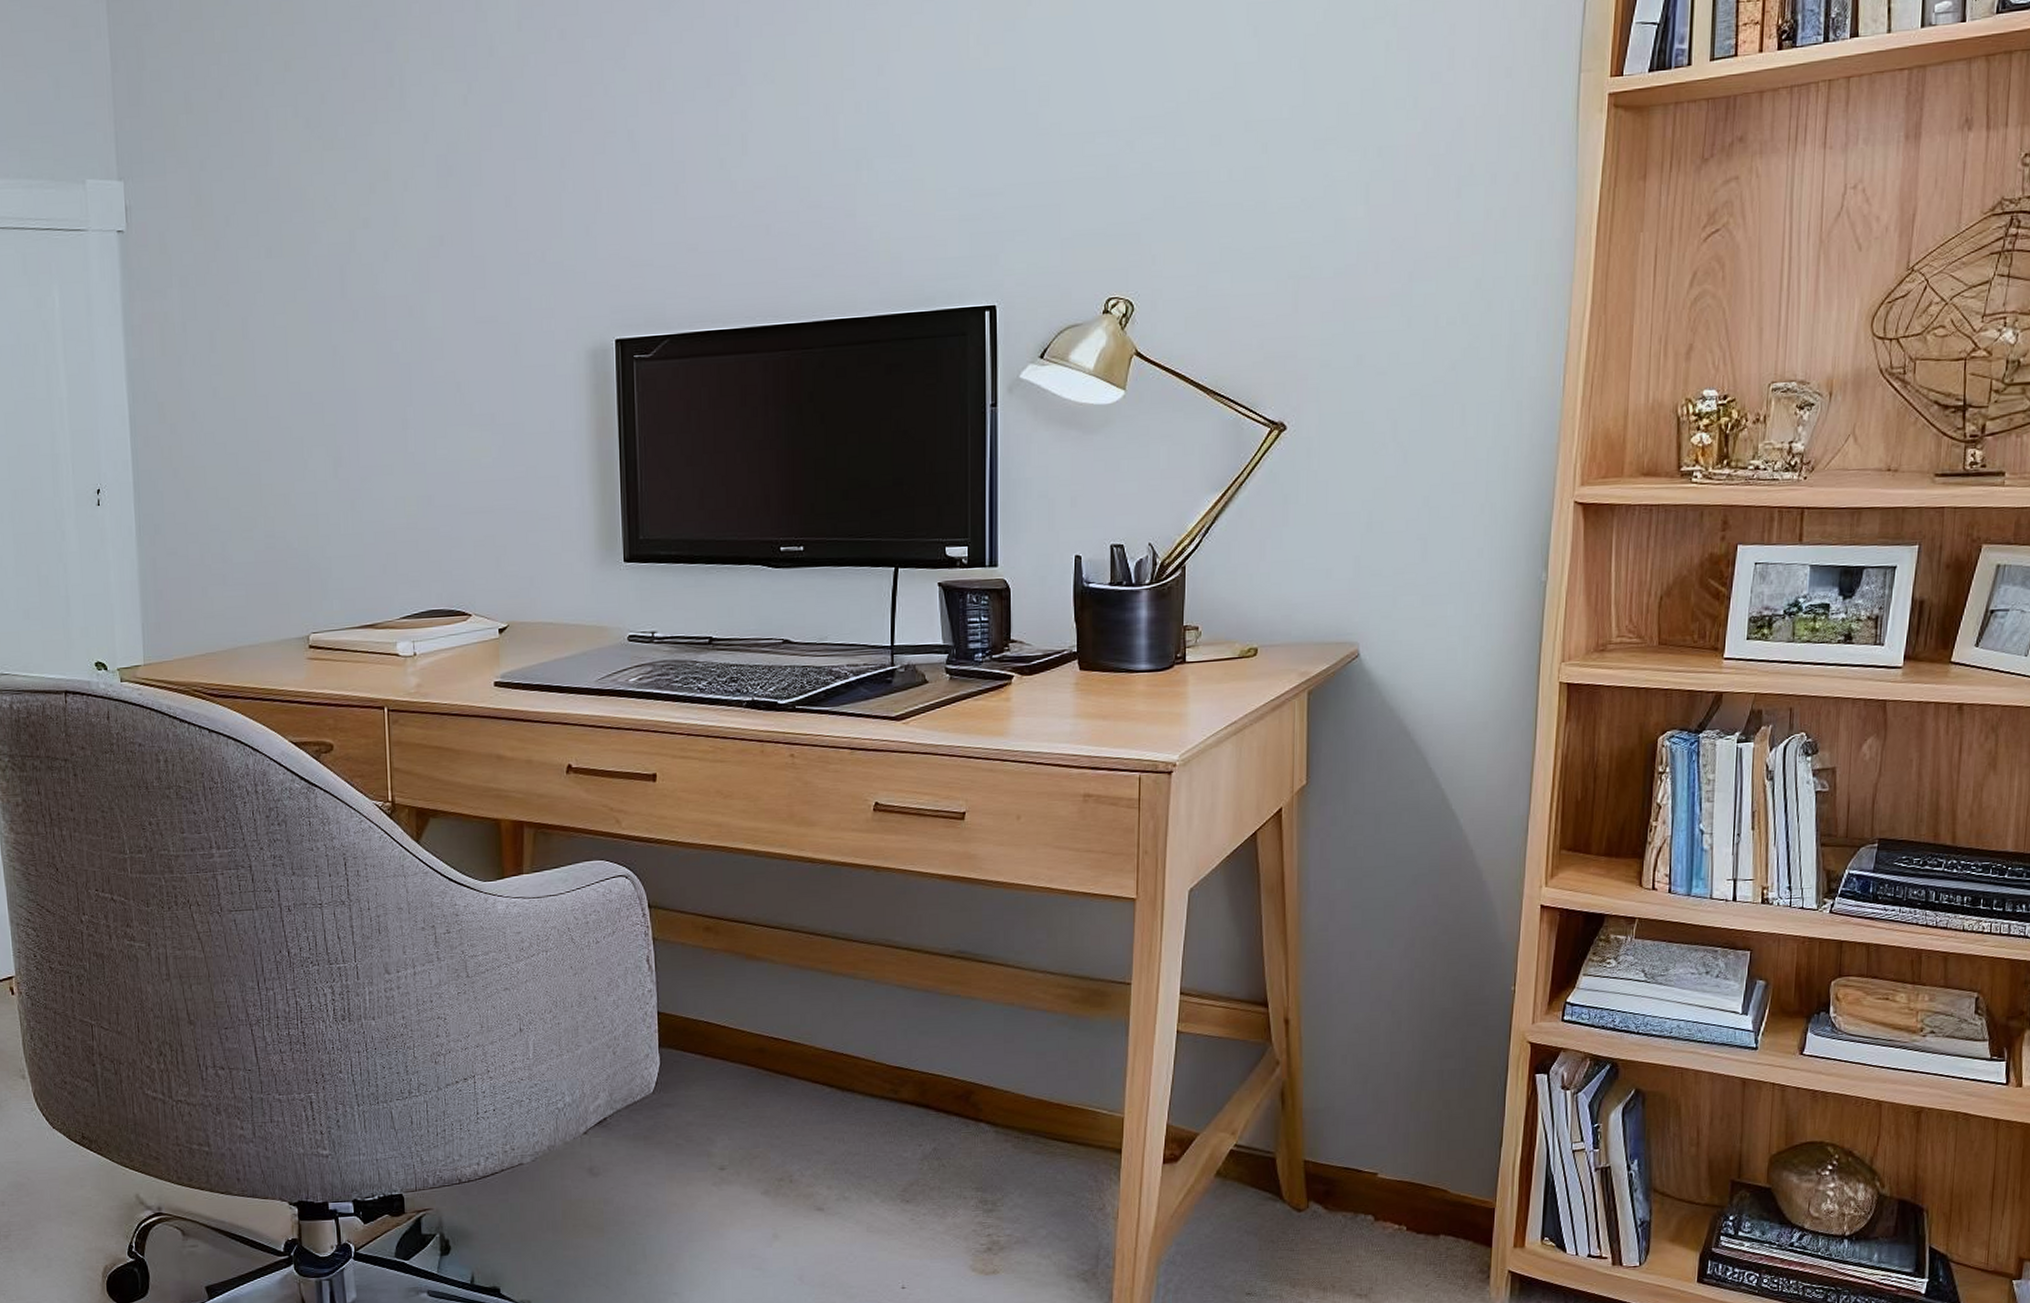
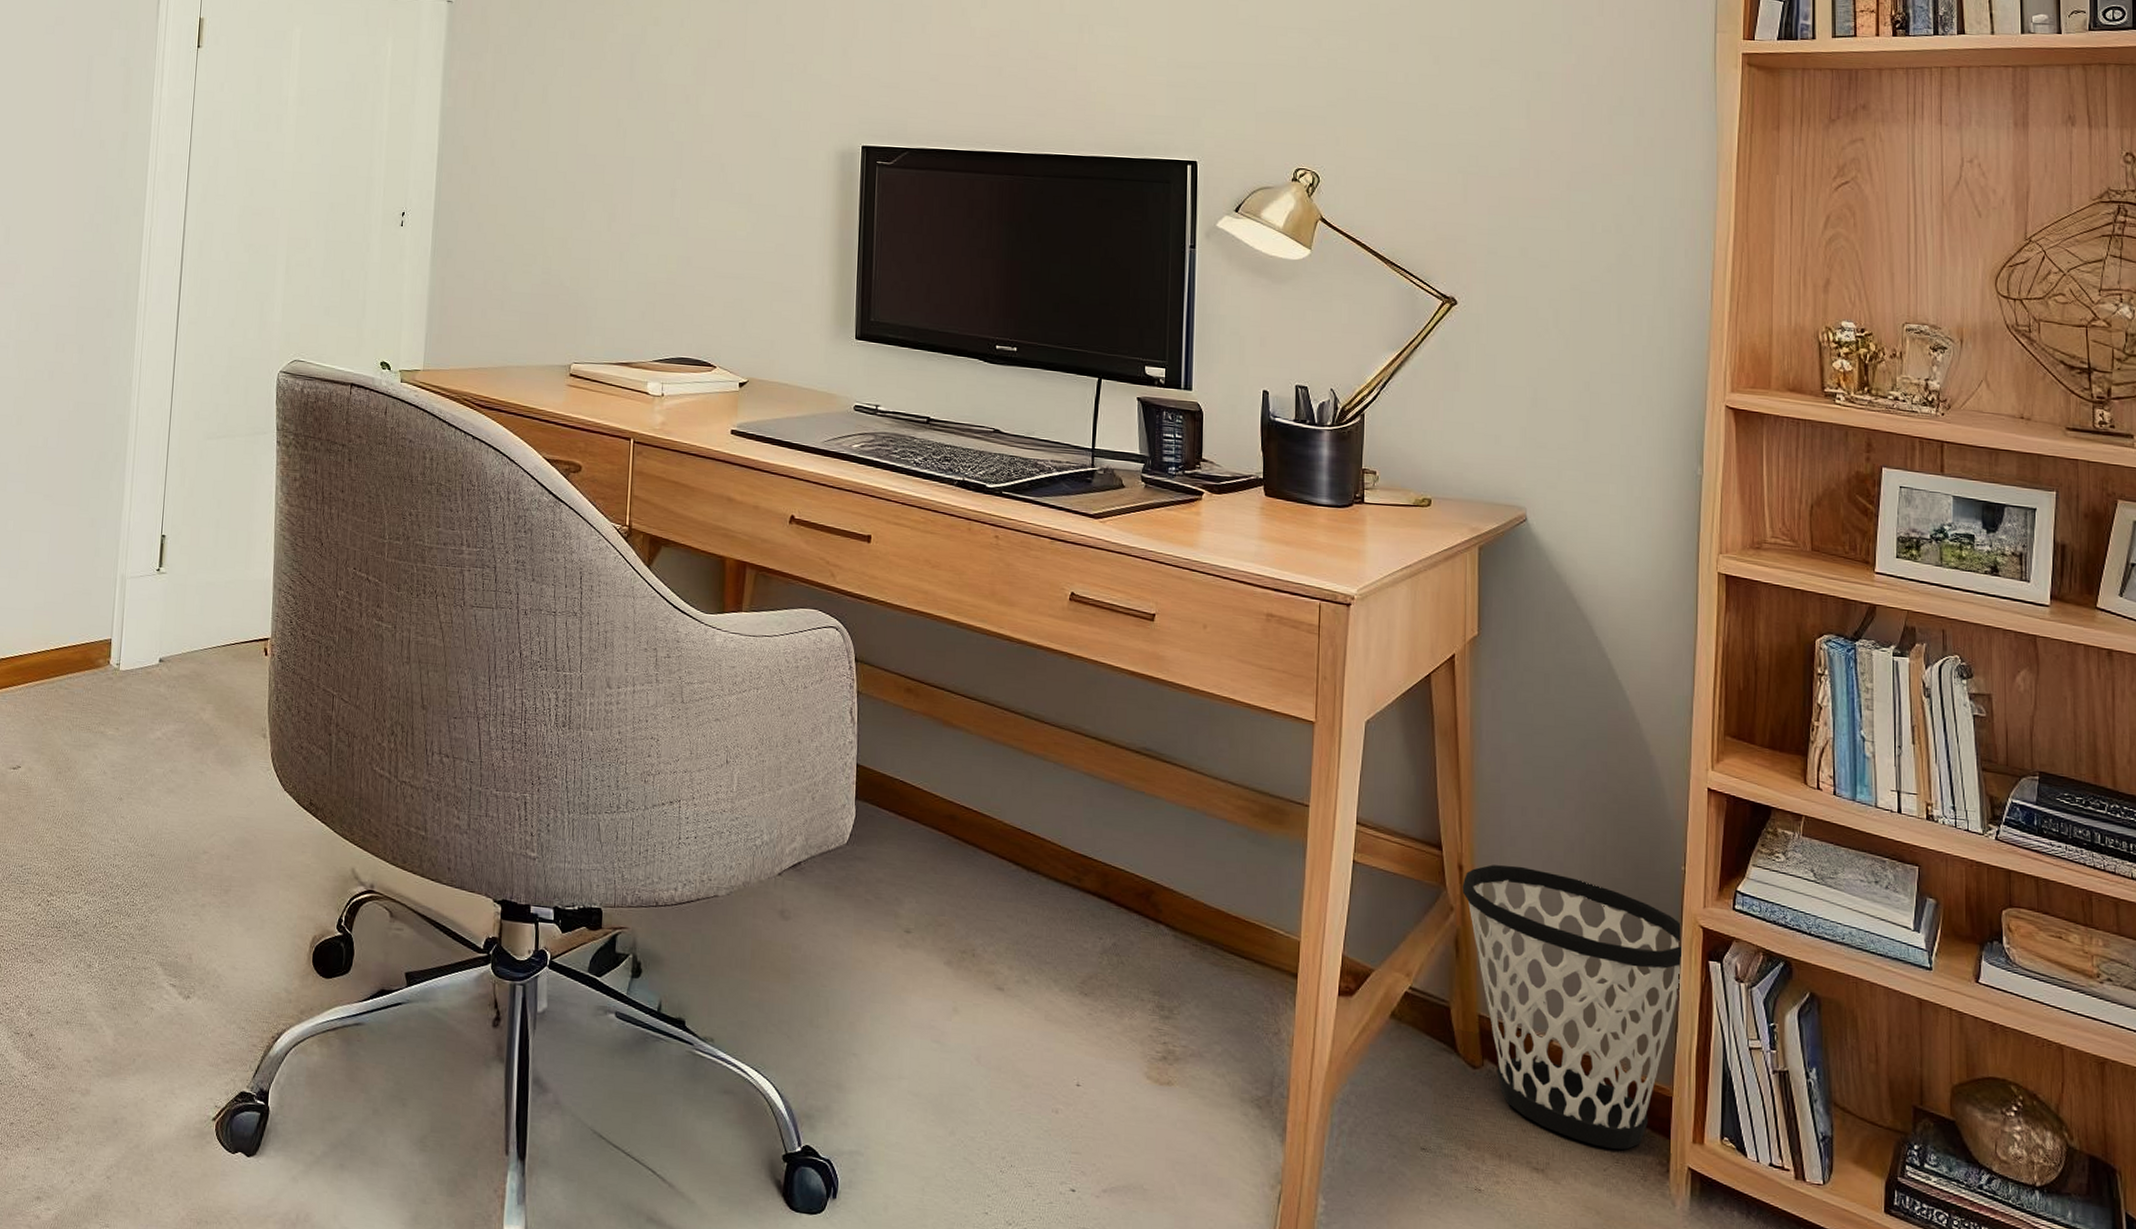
wastebasket: none [1288,1011,1511,1266] -> present [1462,864,1683,1150]

